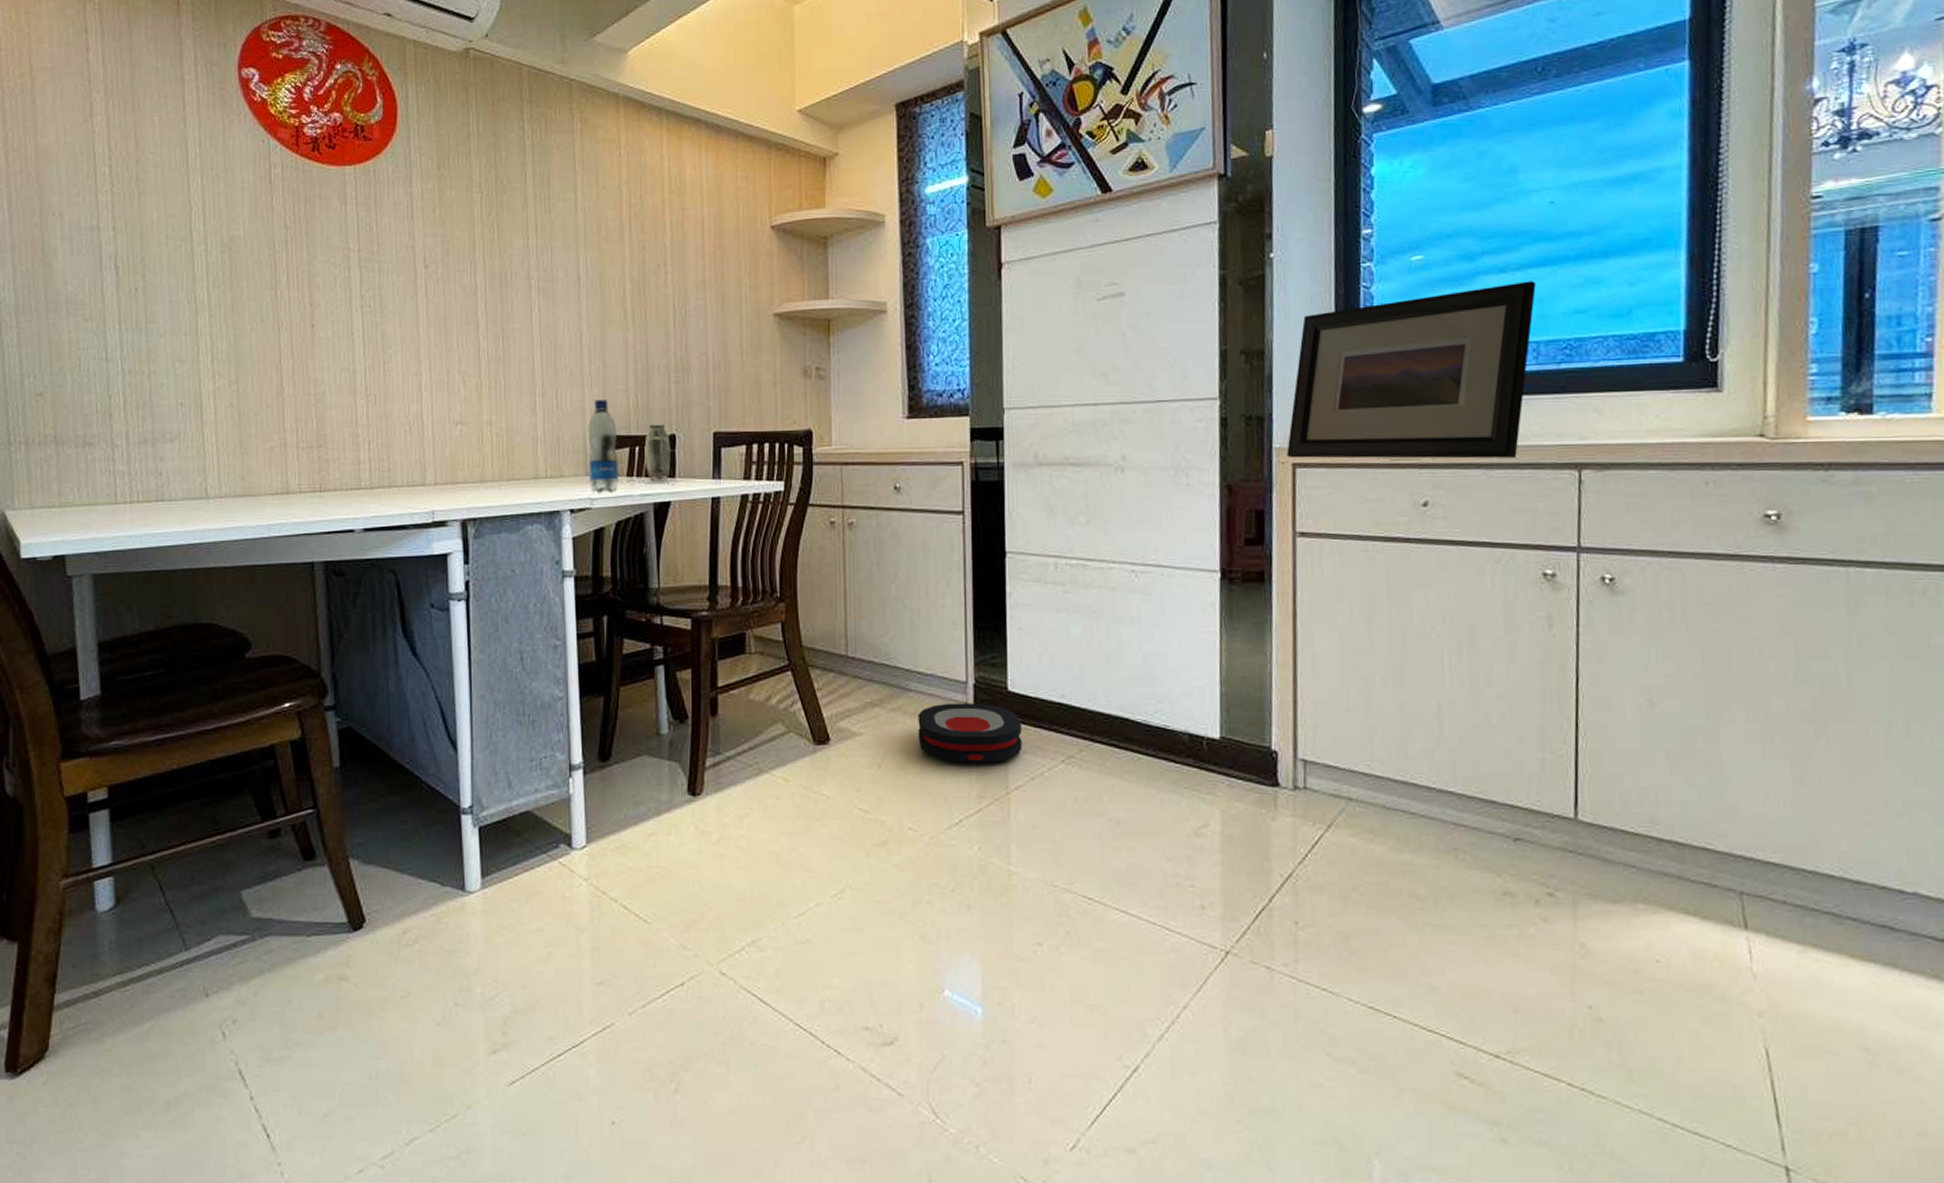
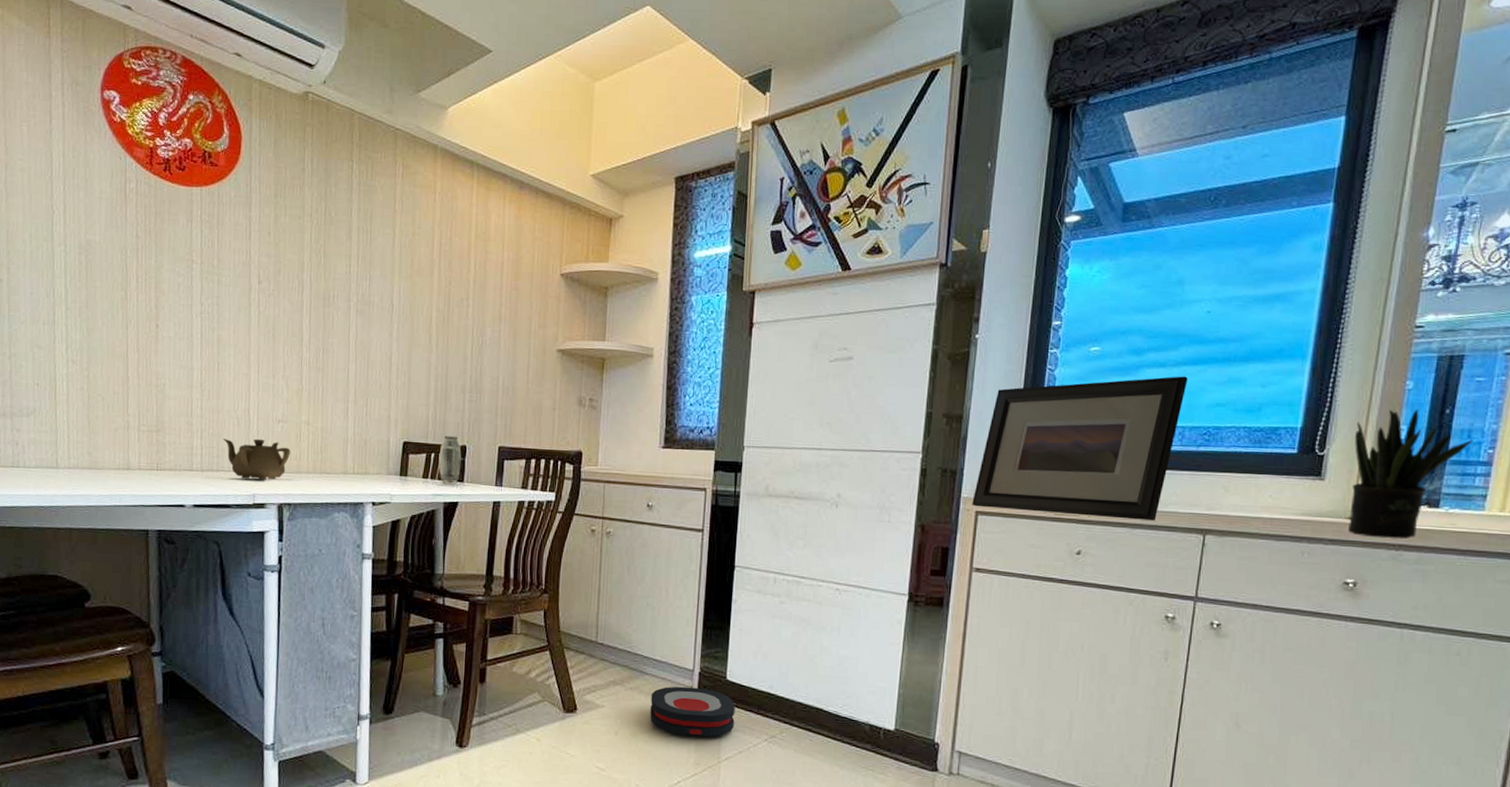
teapot: none [393,445,472,494] -> present [222,438,290,480]
bottle: present [588,399,618,494] -> none [390,410,417,492]
potted plant: none [1754,296,1906,457] -> present [1347,409,1474,540]

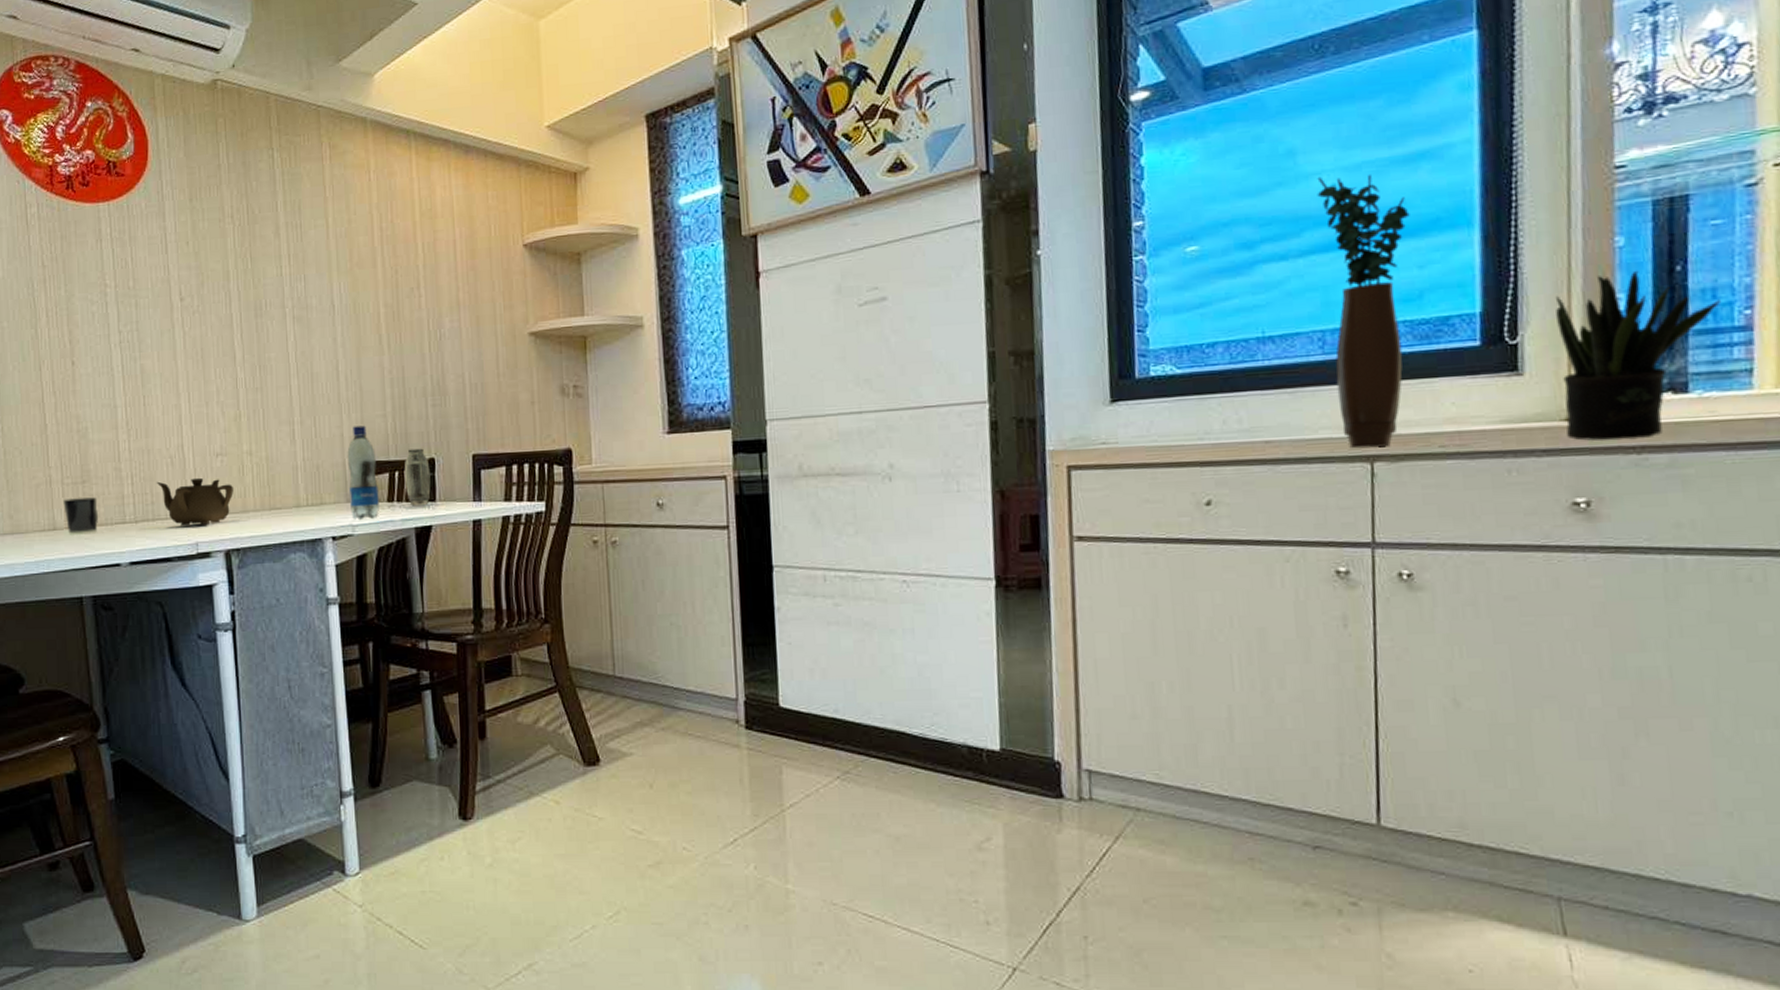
mug: none [138,444,169,477] -> present [63,497,98,535]
bottle: none [390,410,417,492] -> present [347,425,379,521]
robot vacuum: present [650,686,735,737] -> none [688,720,796,781]
picture frame: present [972,376,1188,521] -> none [1060,267,1320,461]
vase: none [1186,304,1262,524] -> present [1317,173,1410,449]

